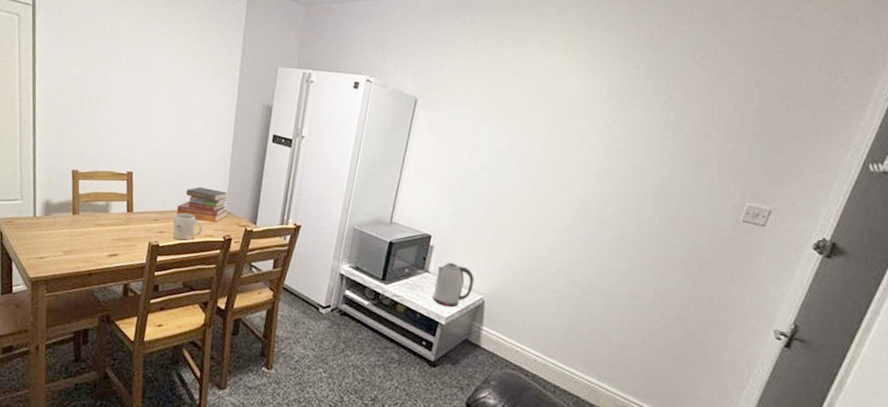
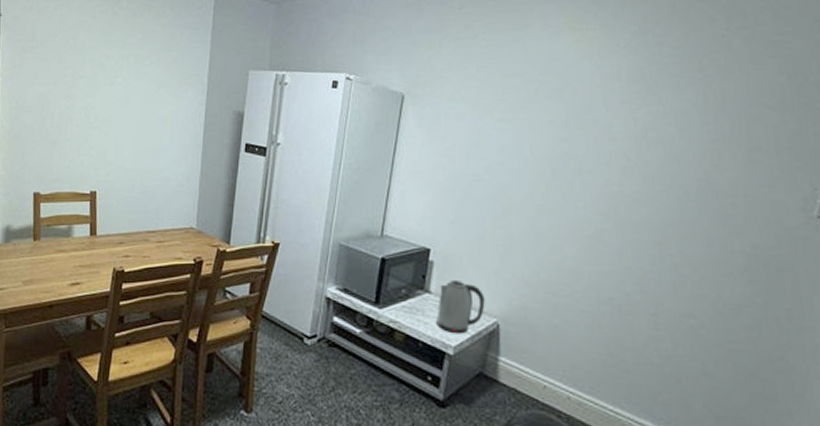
mug: present [173,213,202,241] -> none [139,234,170,265]
books: present [176,187,228,223] -> none [143,204,199,244]

